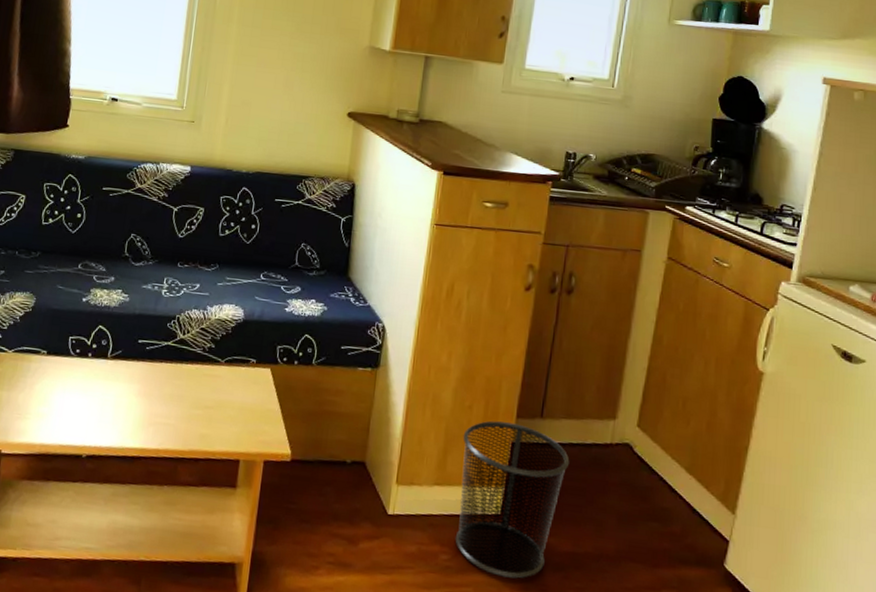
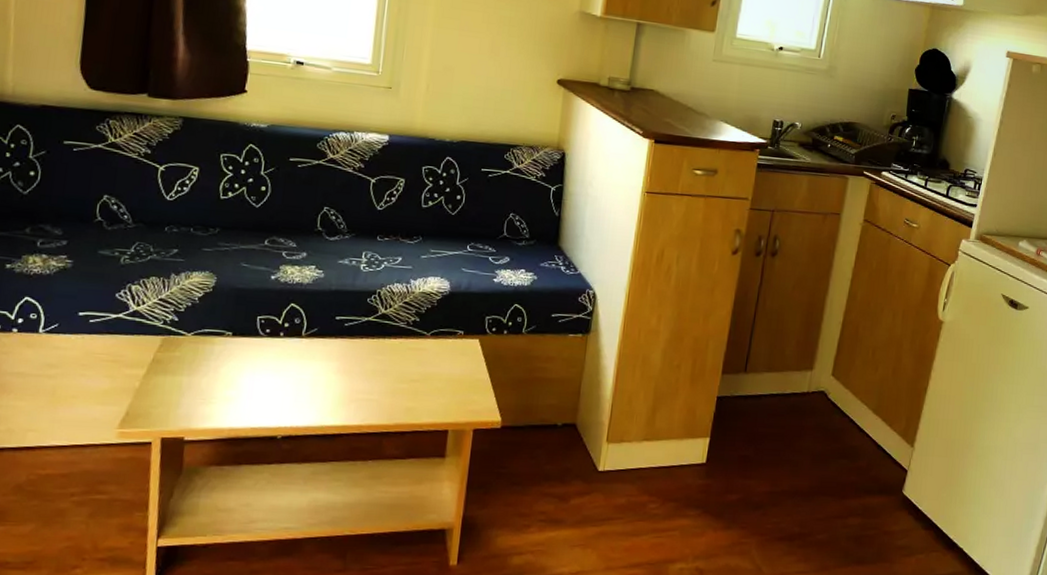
waste bin: present [455,420,570,579] -> none [662,378,770,519]

